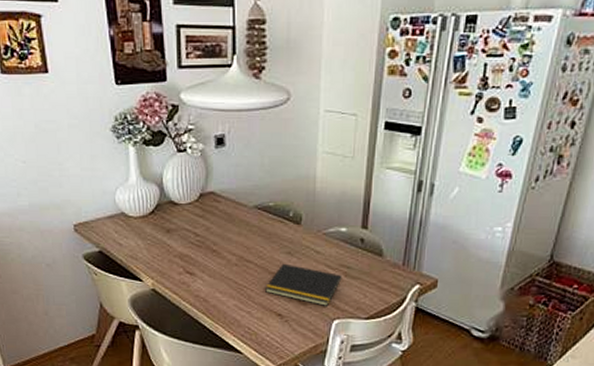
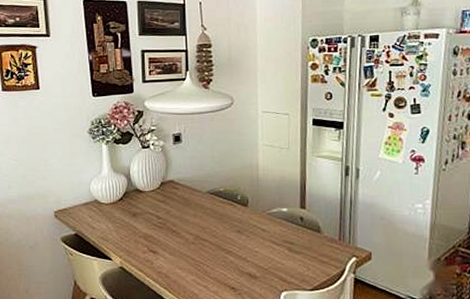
notepad: present [265,263,342,306] -> none [219,241,287,279]

